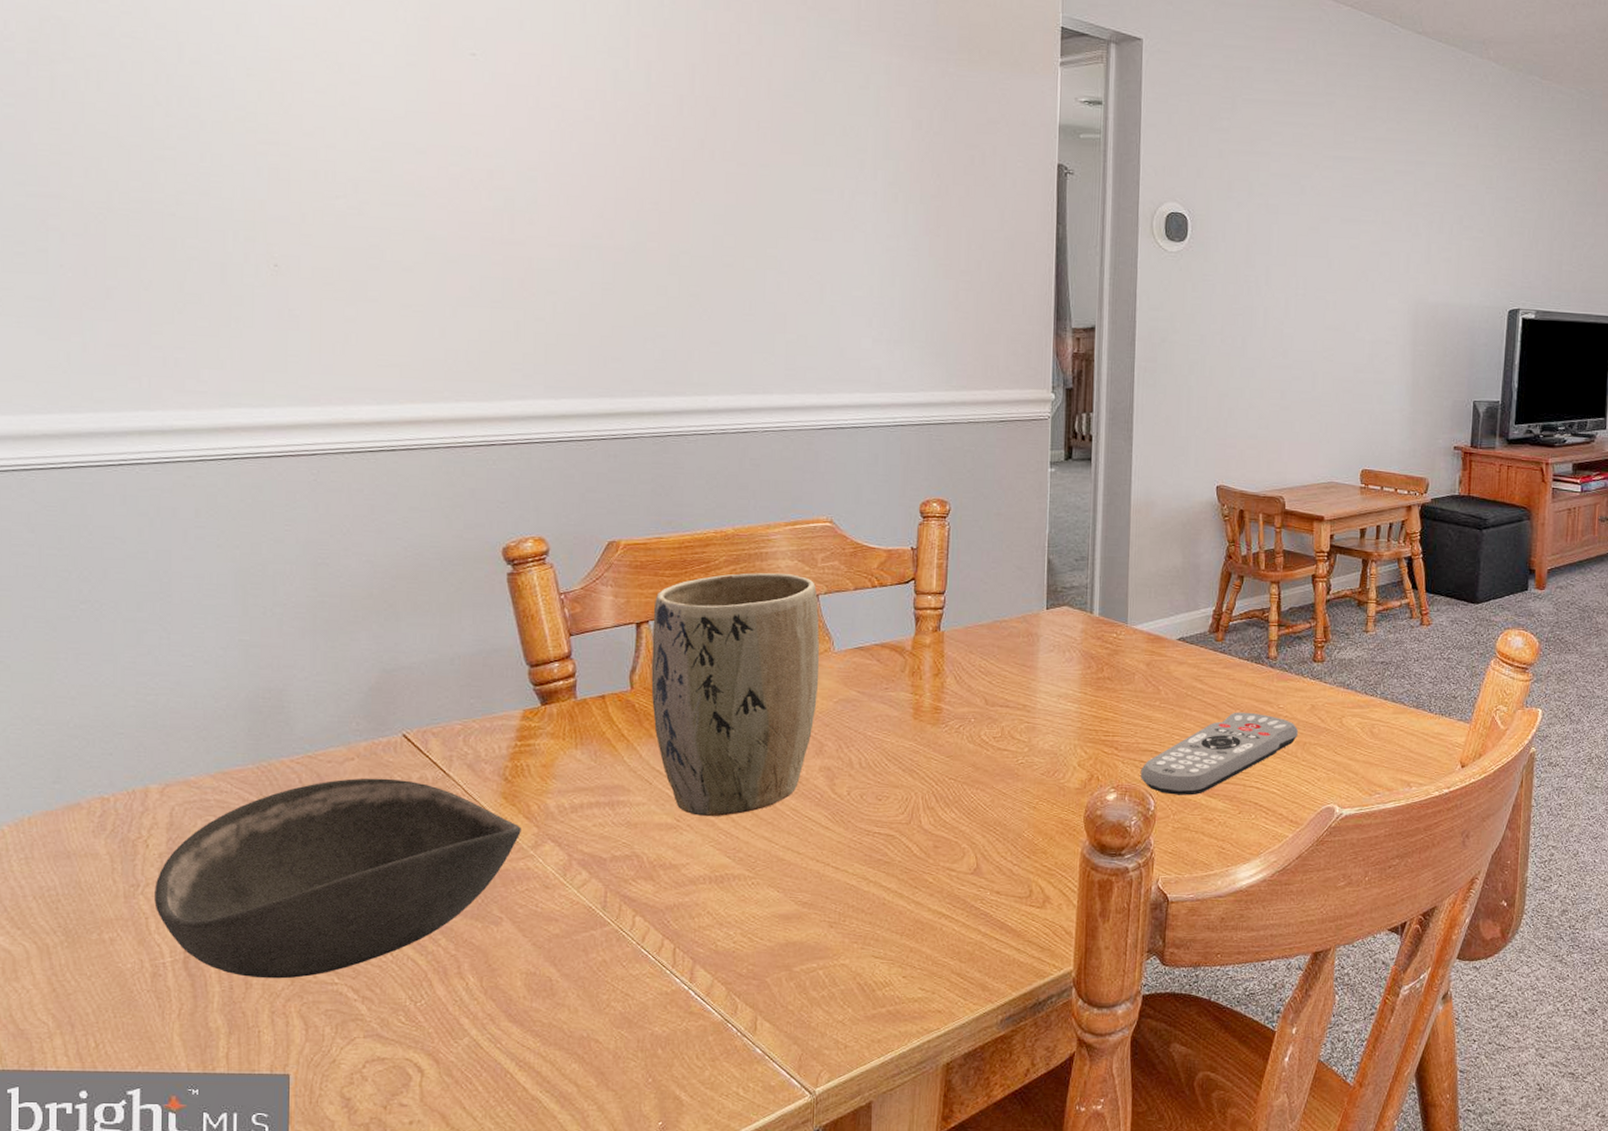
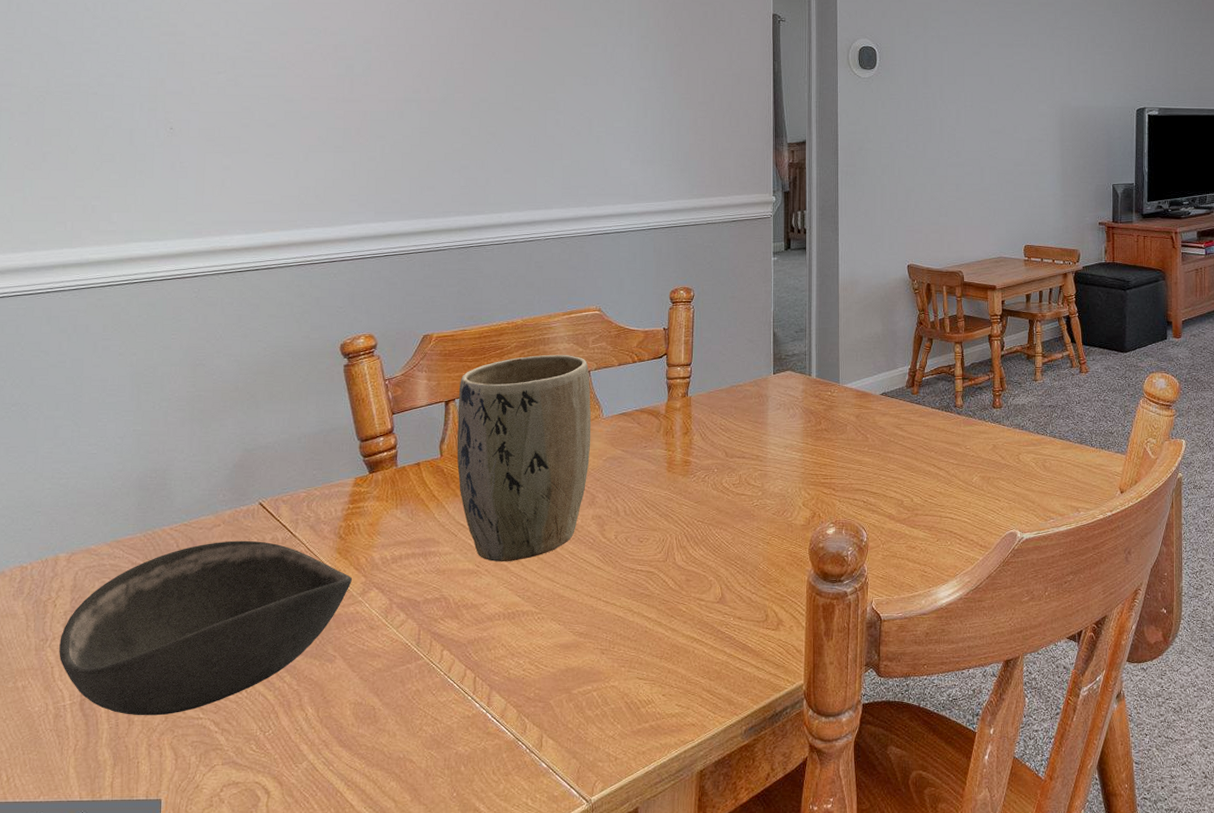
remote control: present [1141,712,1298,796] -> none [854,453,983,527]

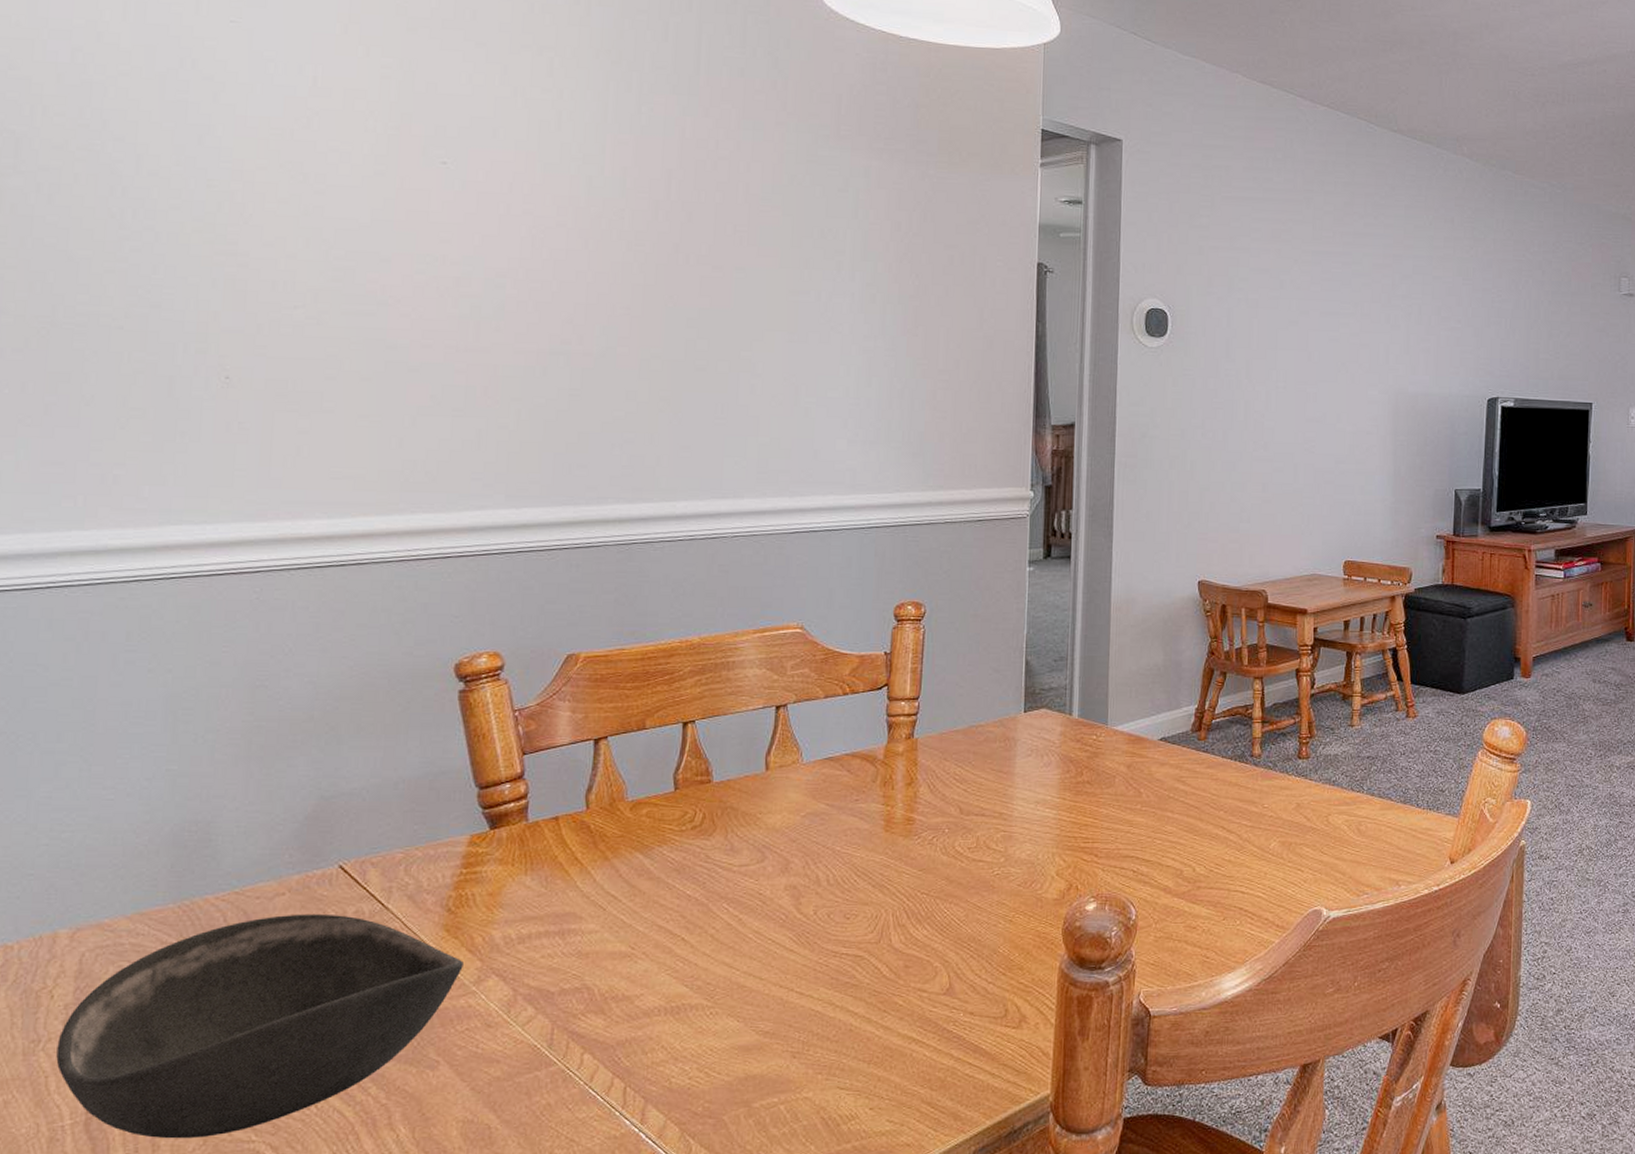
plant pot: present [457,355,592,562] -> none [608,683,788,943]

